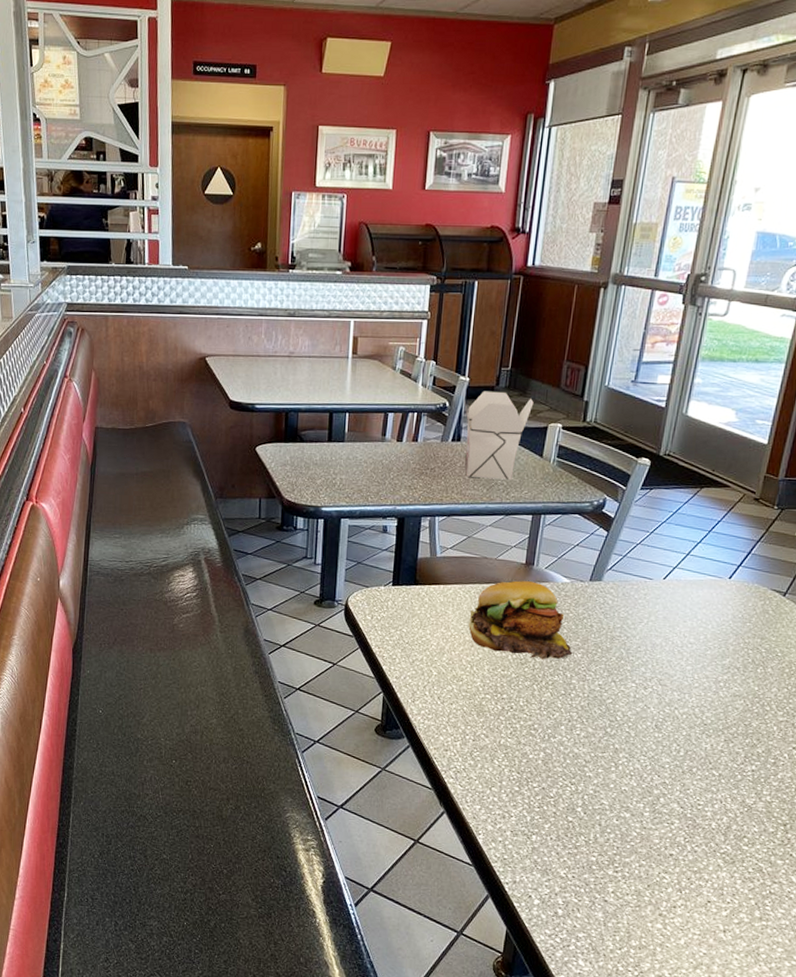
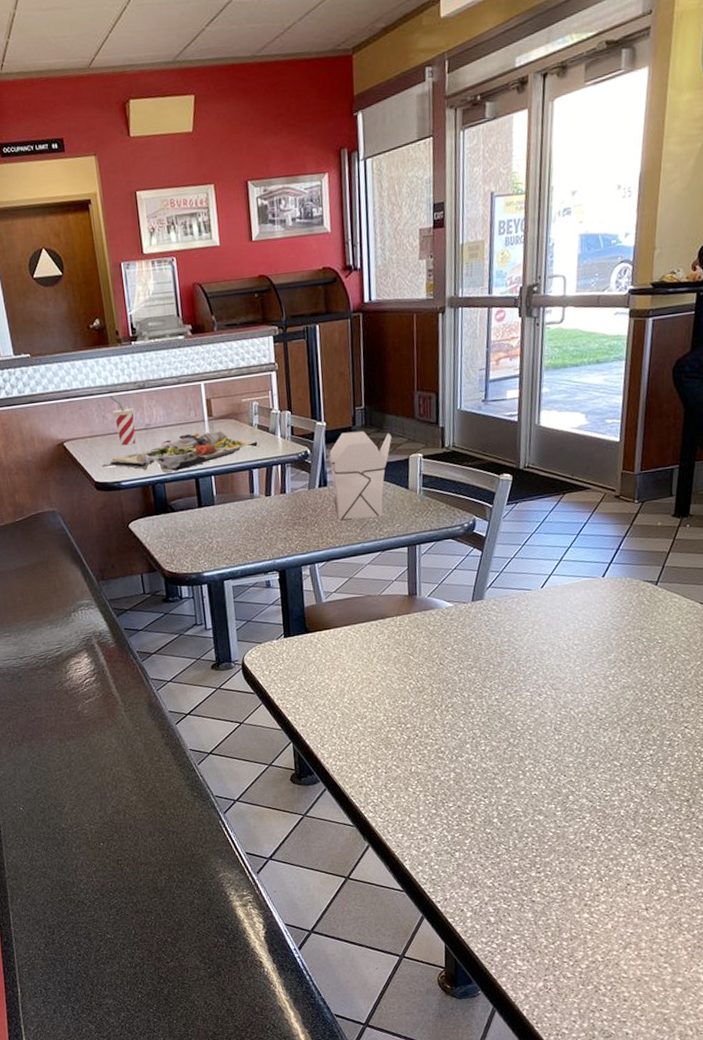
food tray: none [239,367,400,404] -> present [101,430,260,474]
beverage cup: none [258,319,281,370] -> present [109,395,136,446]
burger: present [468,580,573,660] -> none [362,611,467,685]

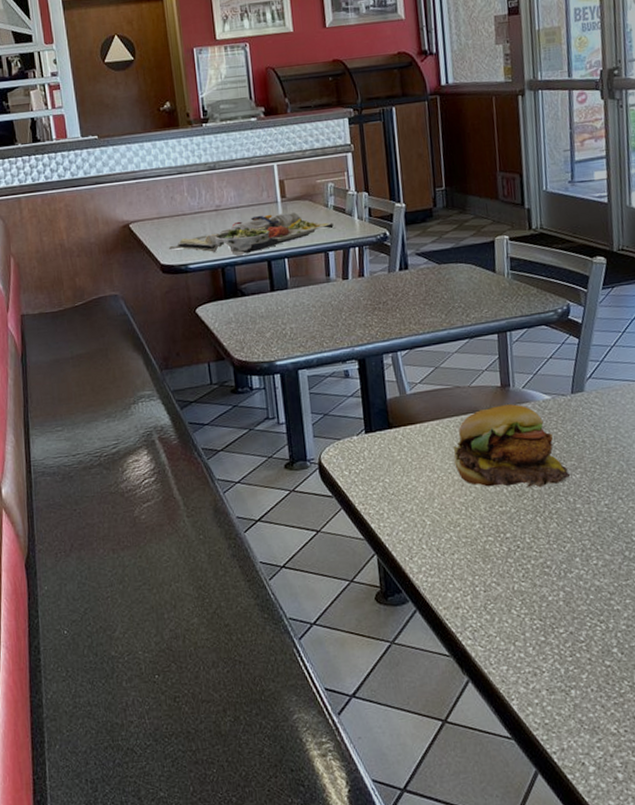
beverage cup: present [109,395,136,446] -> none [178,177,205,228]
takeout container: present [325,430,392,520] -> none [405,212,476,305]
burger: none [362,611,467,685] -> present [452,404,571,488]

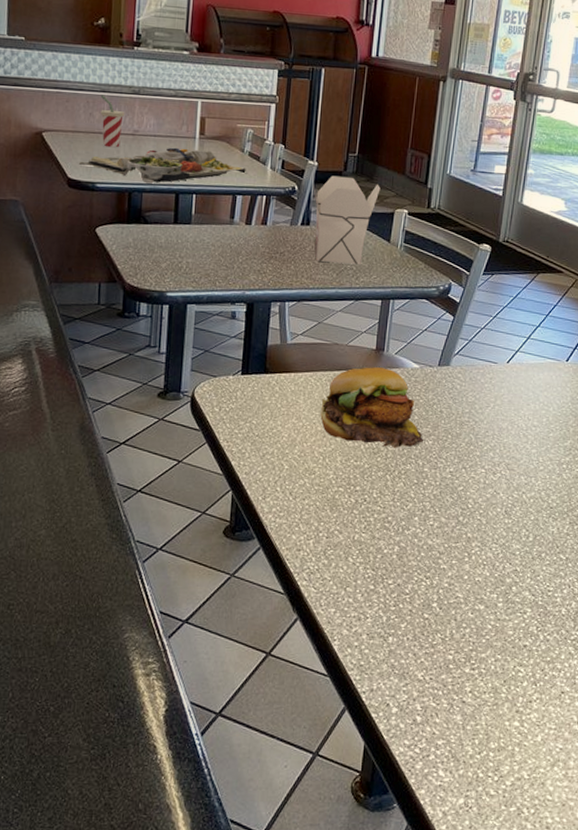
beverage cup: none [178,177,205,228] -> present [100,95,125,148]
takeout container: none [405,212,476,305] -> present [313,175,381,265]

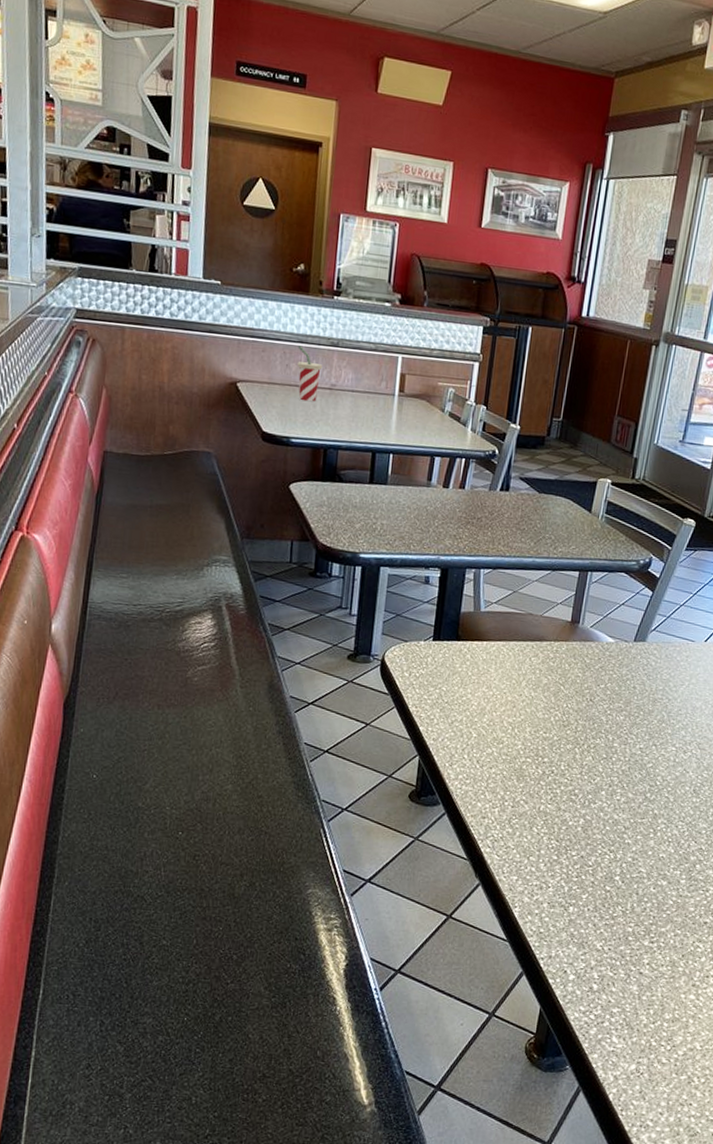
food tray: present [78,147,248,184] -> none [273,404,448,441]
takeout container: present [313,175,381,265] -> none [512,440,584,535]
burger: present [320,367,424,449] -> none [511,639,616,722]

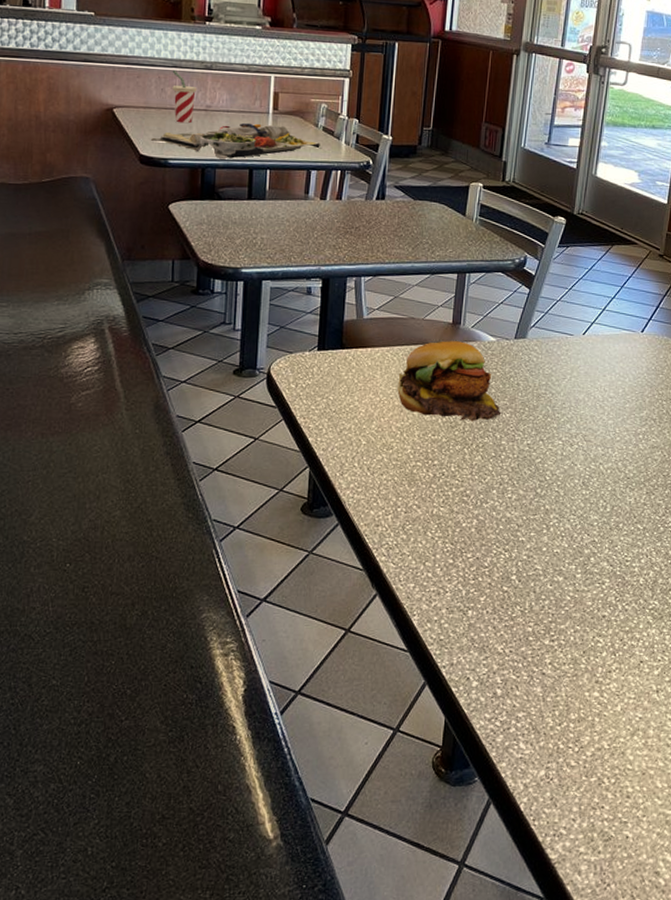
food tray: none [273,404,448,441] -> present [150,123,323,160]
burger: none [511,639,616,722] -> present [397,341,502,422]

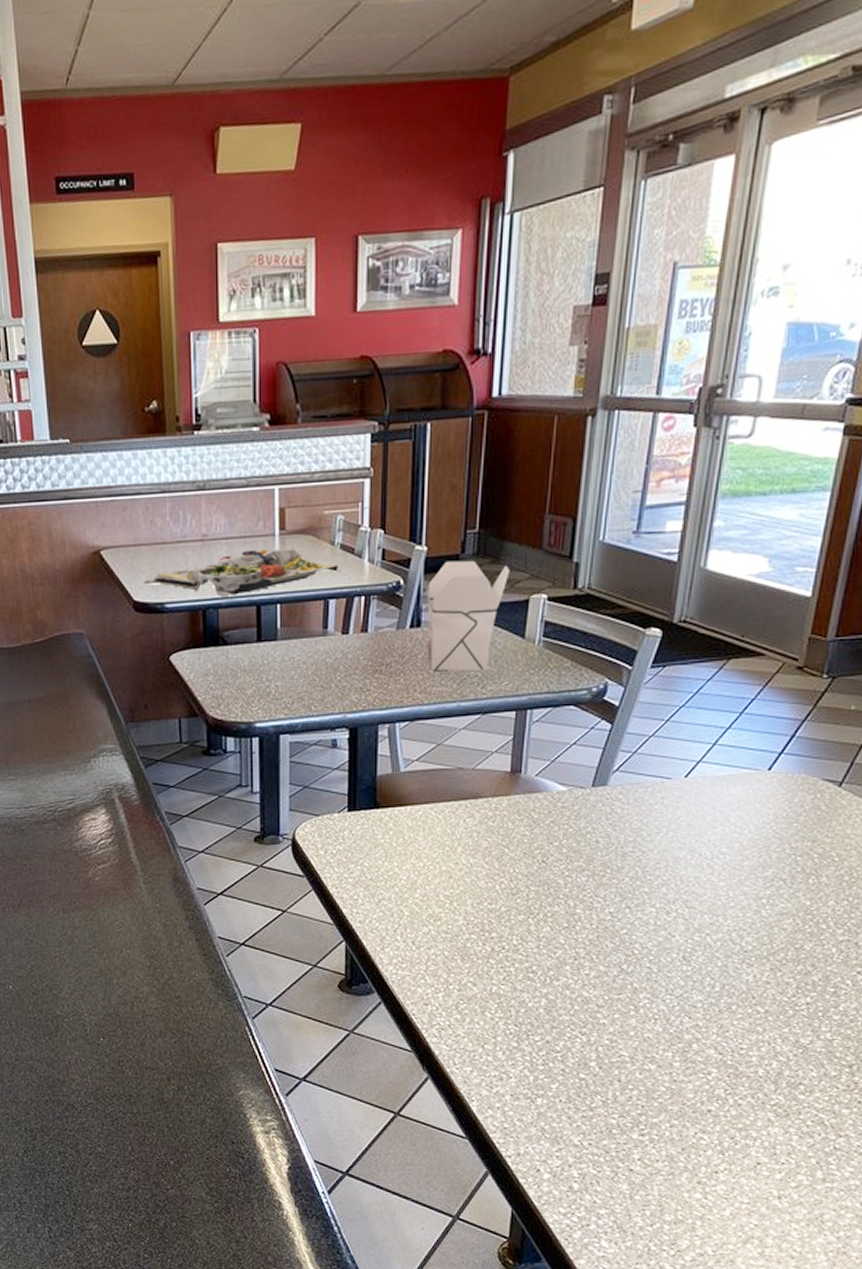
beverage cup: present [172,70,197,124] -> none [160,496,191,559]
takeout container: none [388,149,455,239] -> present [423,560,510,671]
burger: present [397,341,502,422] -> none [444,793,576,888]

